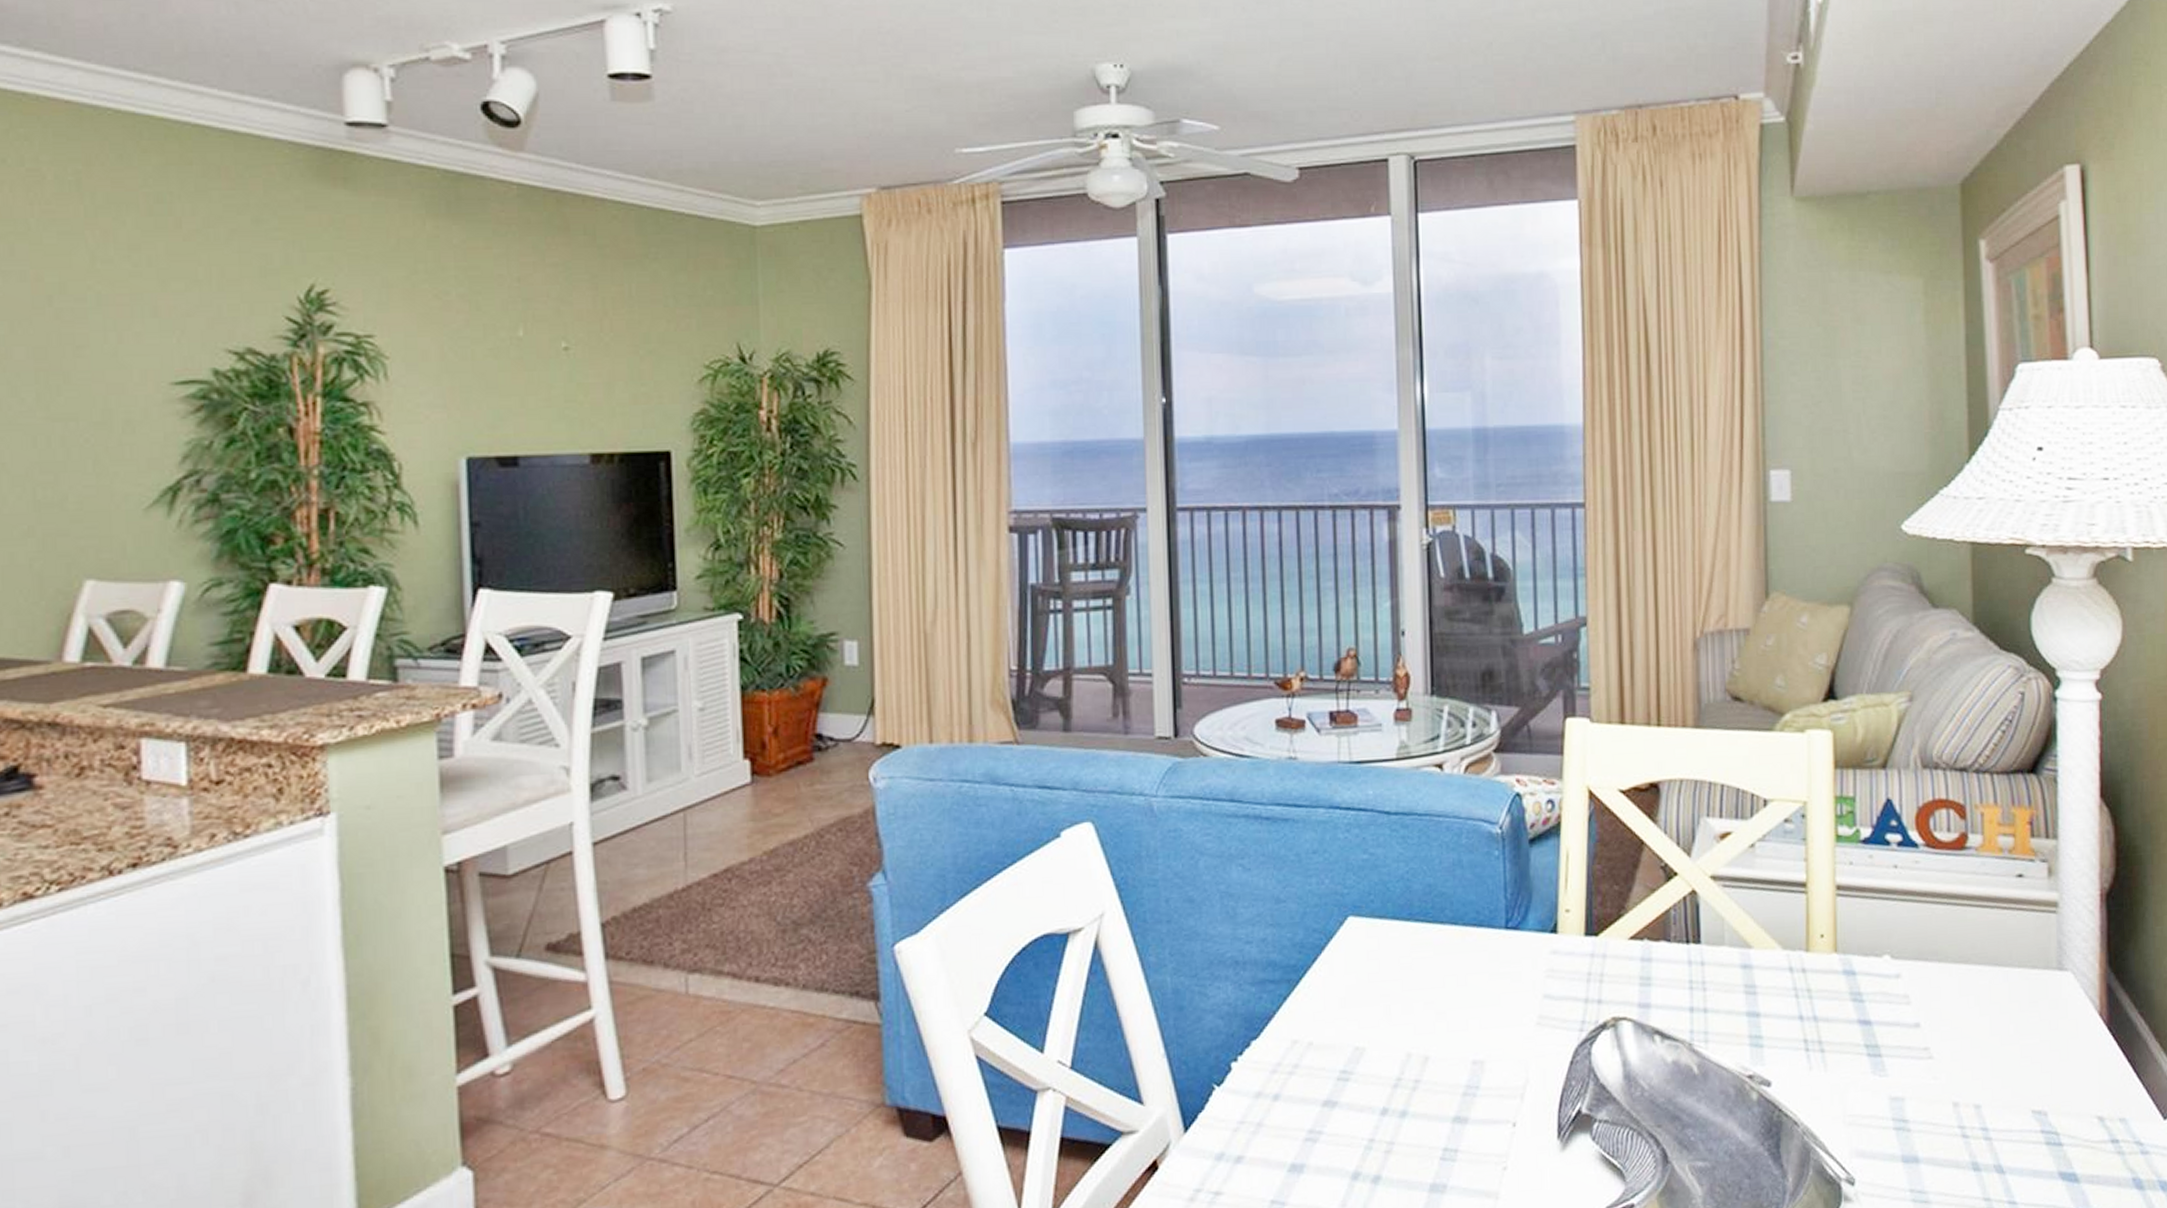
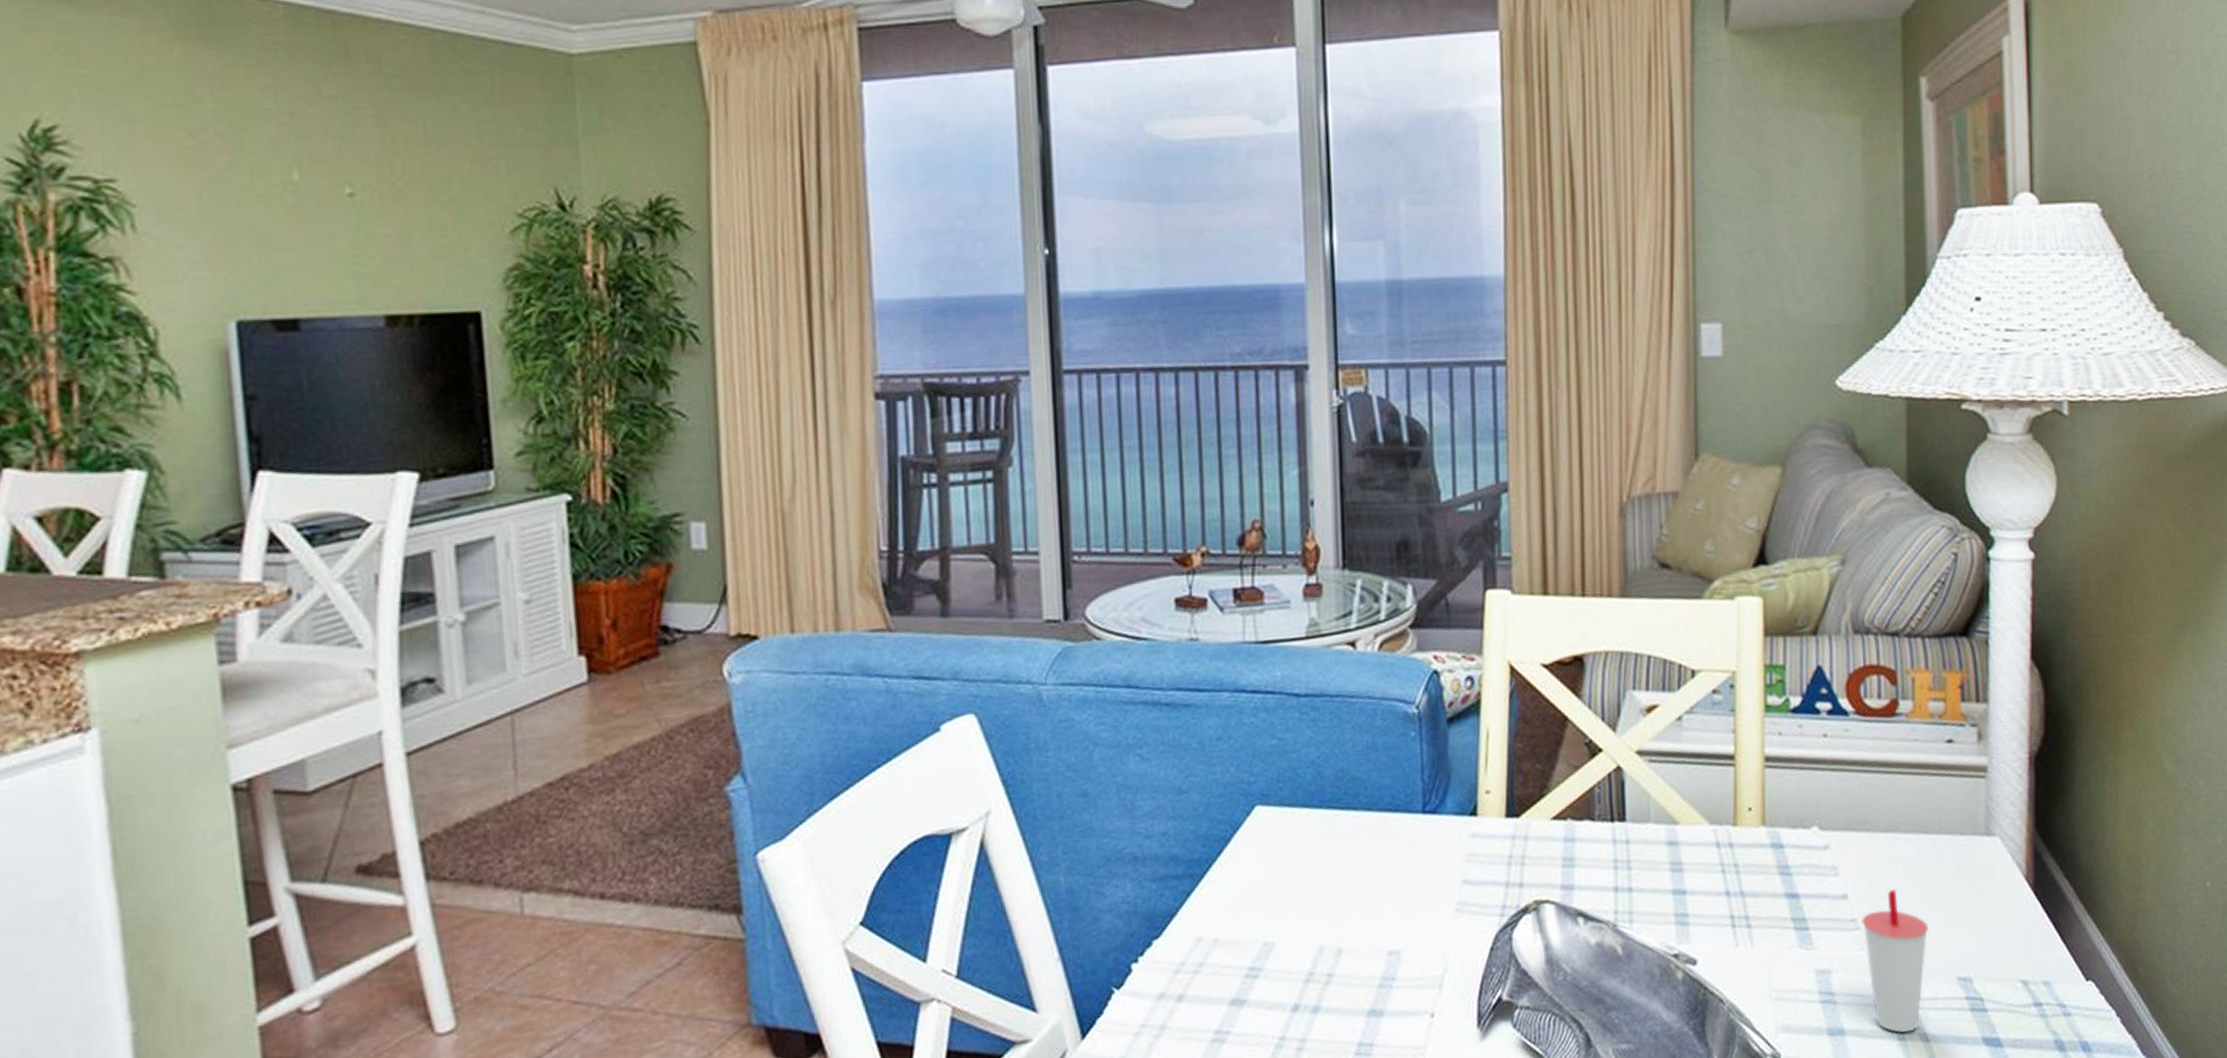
cup: none [1934,1020,2002,1164] -> present [1862,889,1929,1033]

